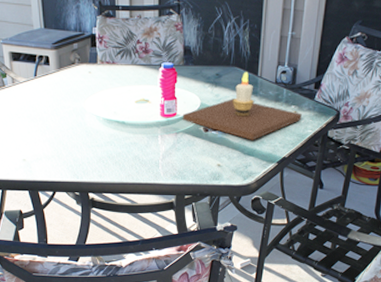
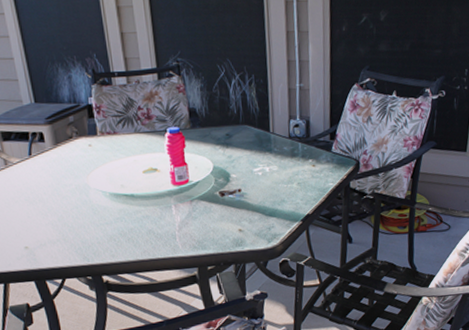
candle: present [182,72,302,140] -> none [195,129,321,200]

